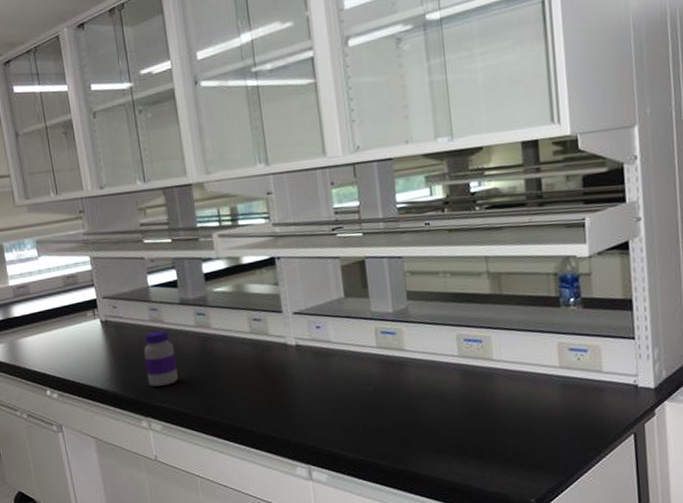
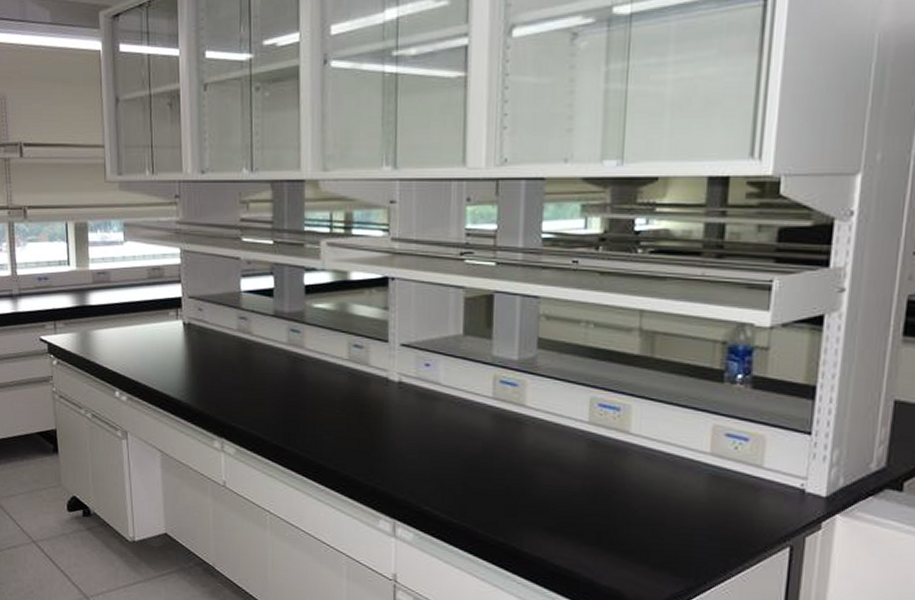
jar: present [143,330,178,387] -> none [226,343,261,406]

